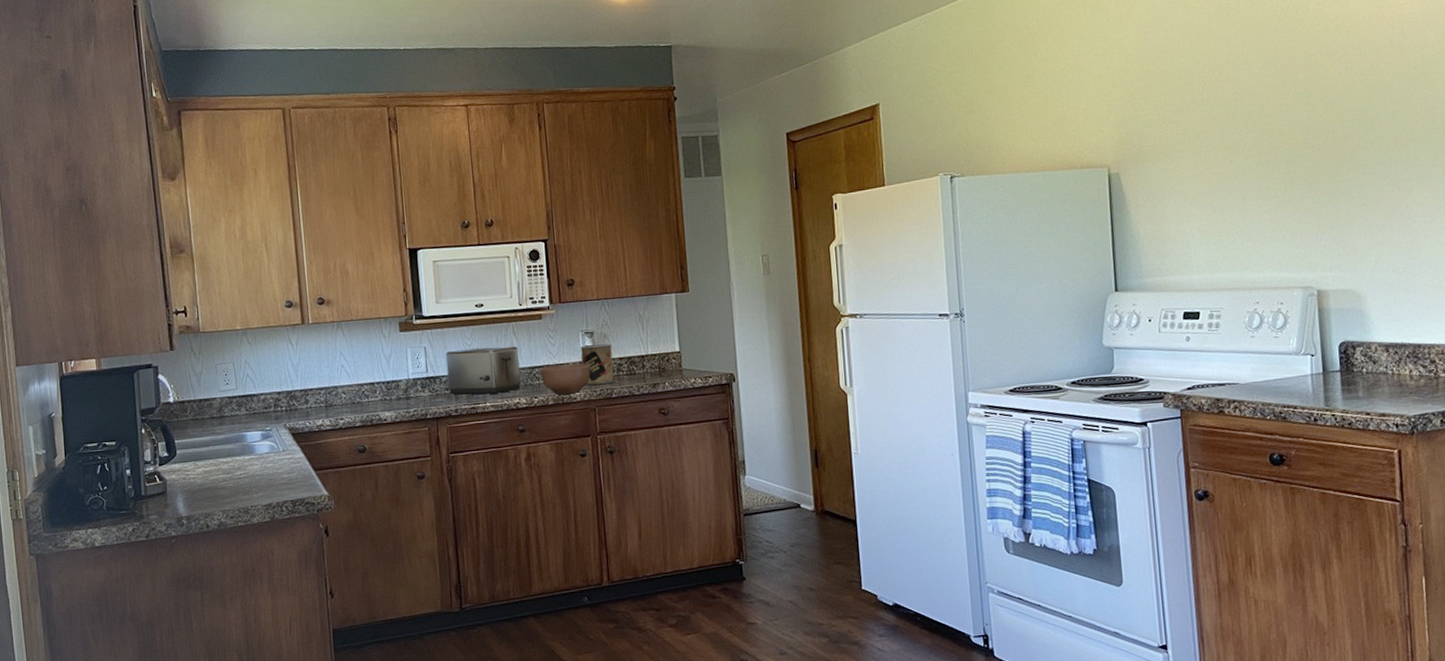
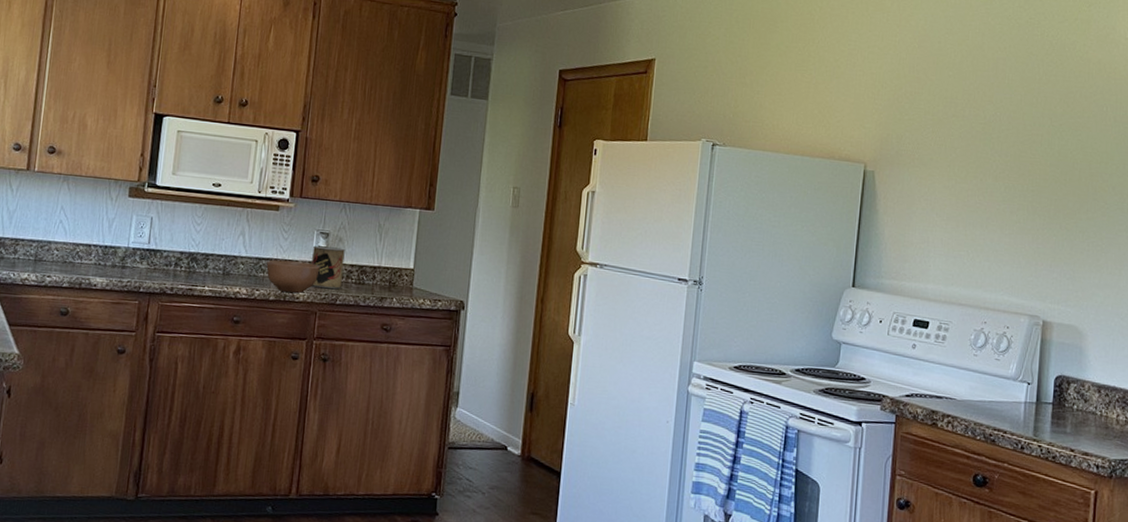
toaster: present [445,346,522,395] -> none [168,226,249,279]

